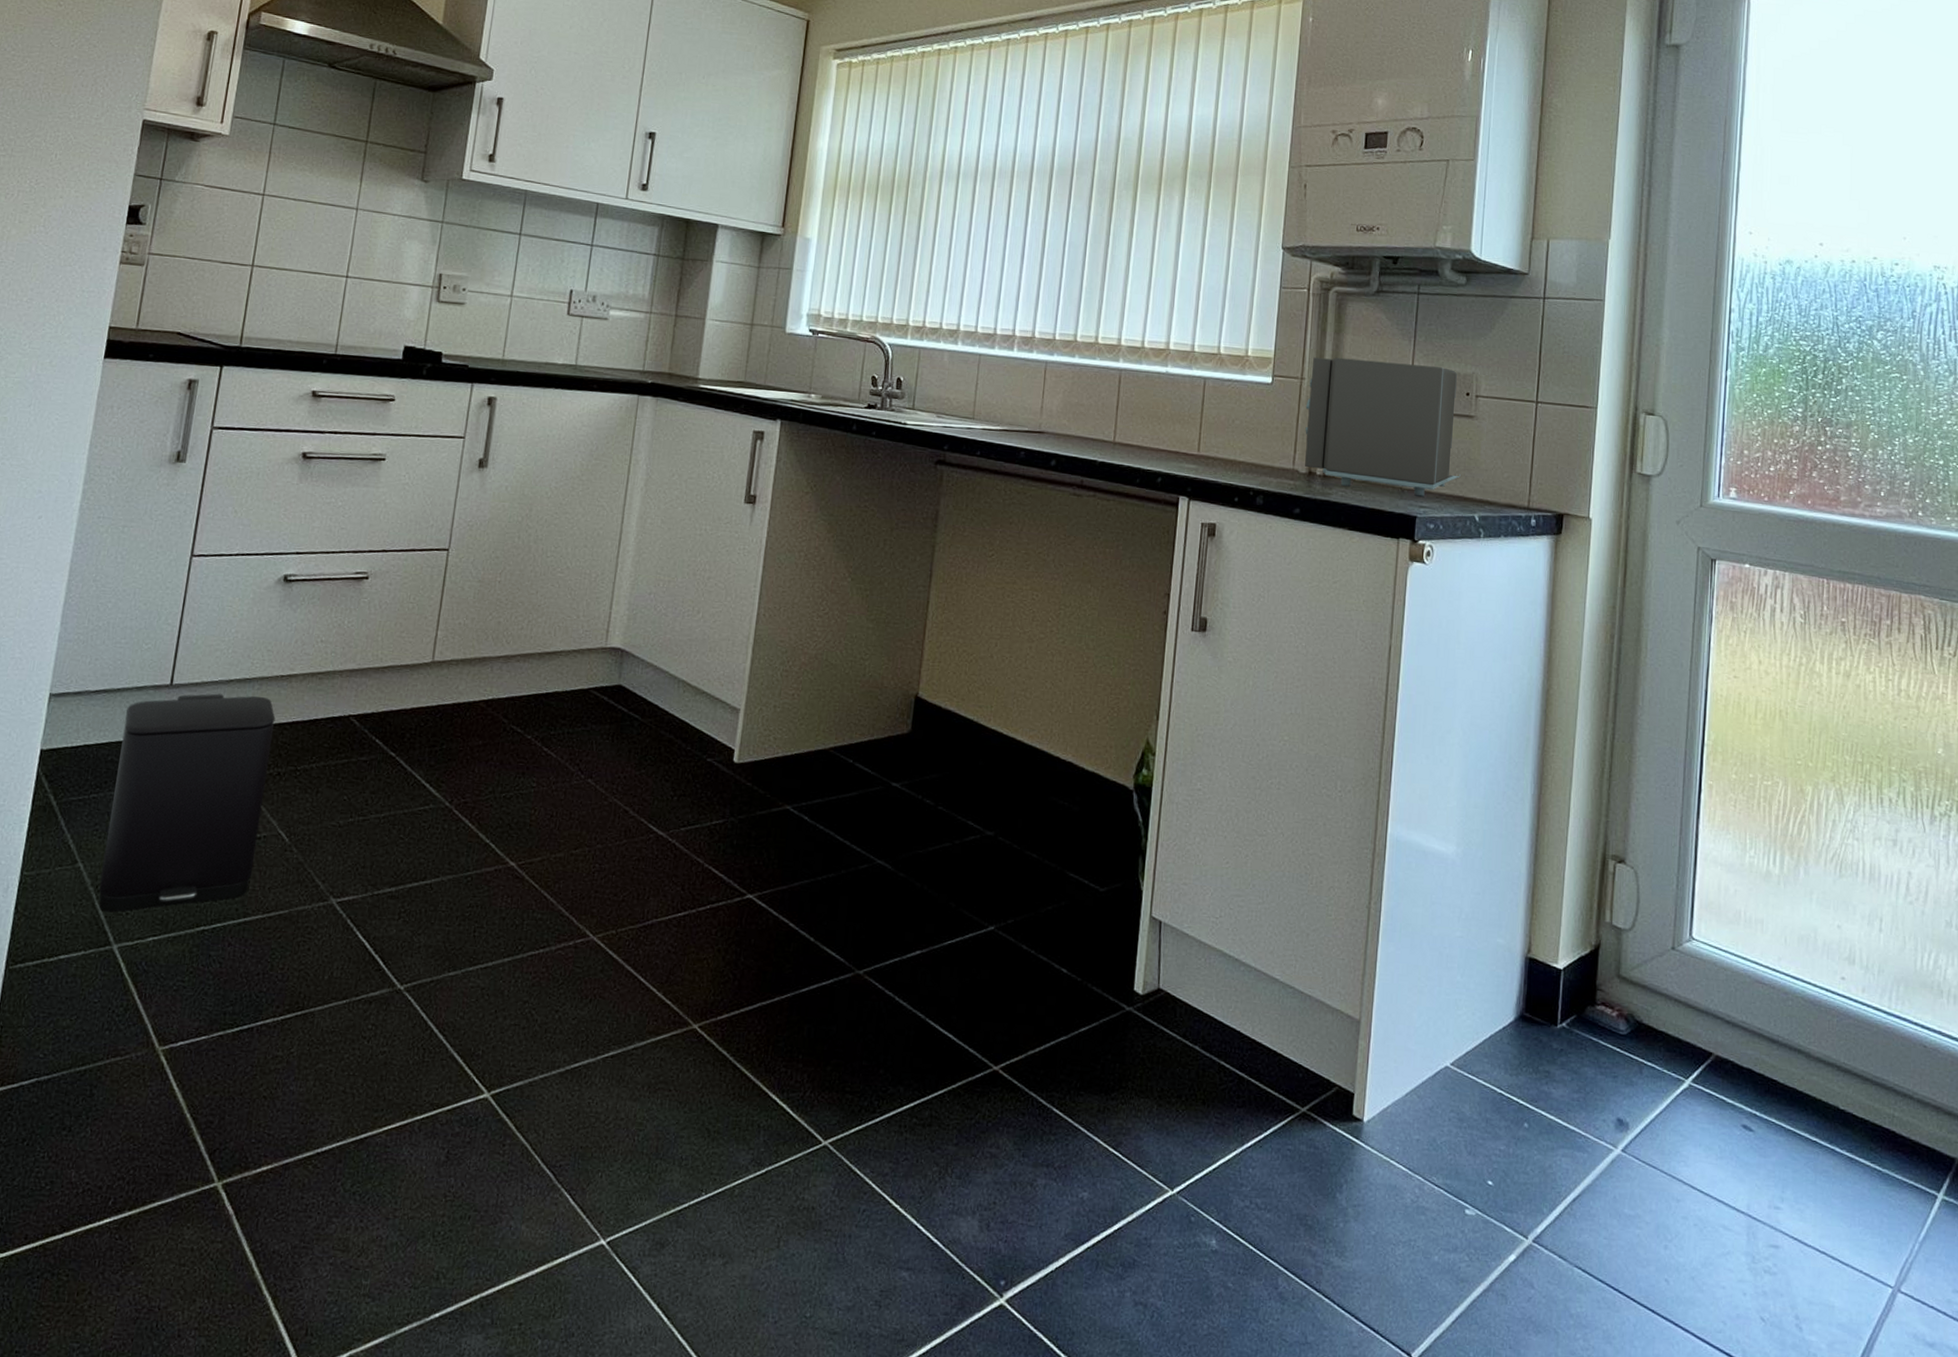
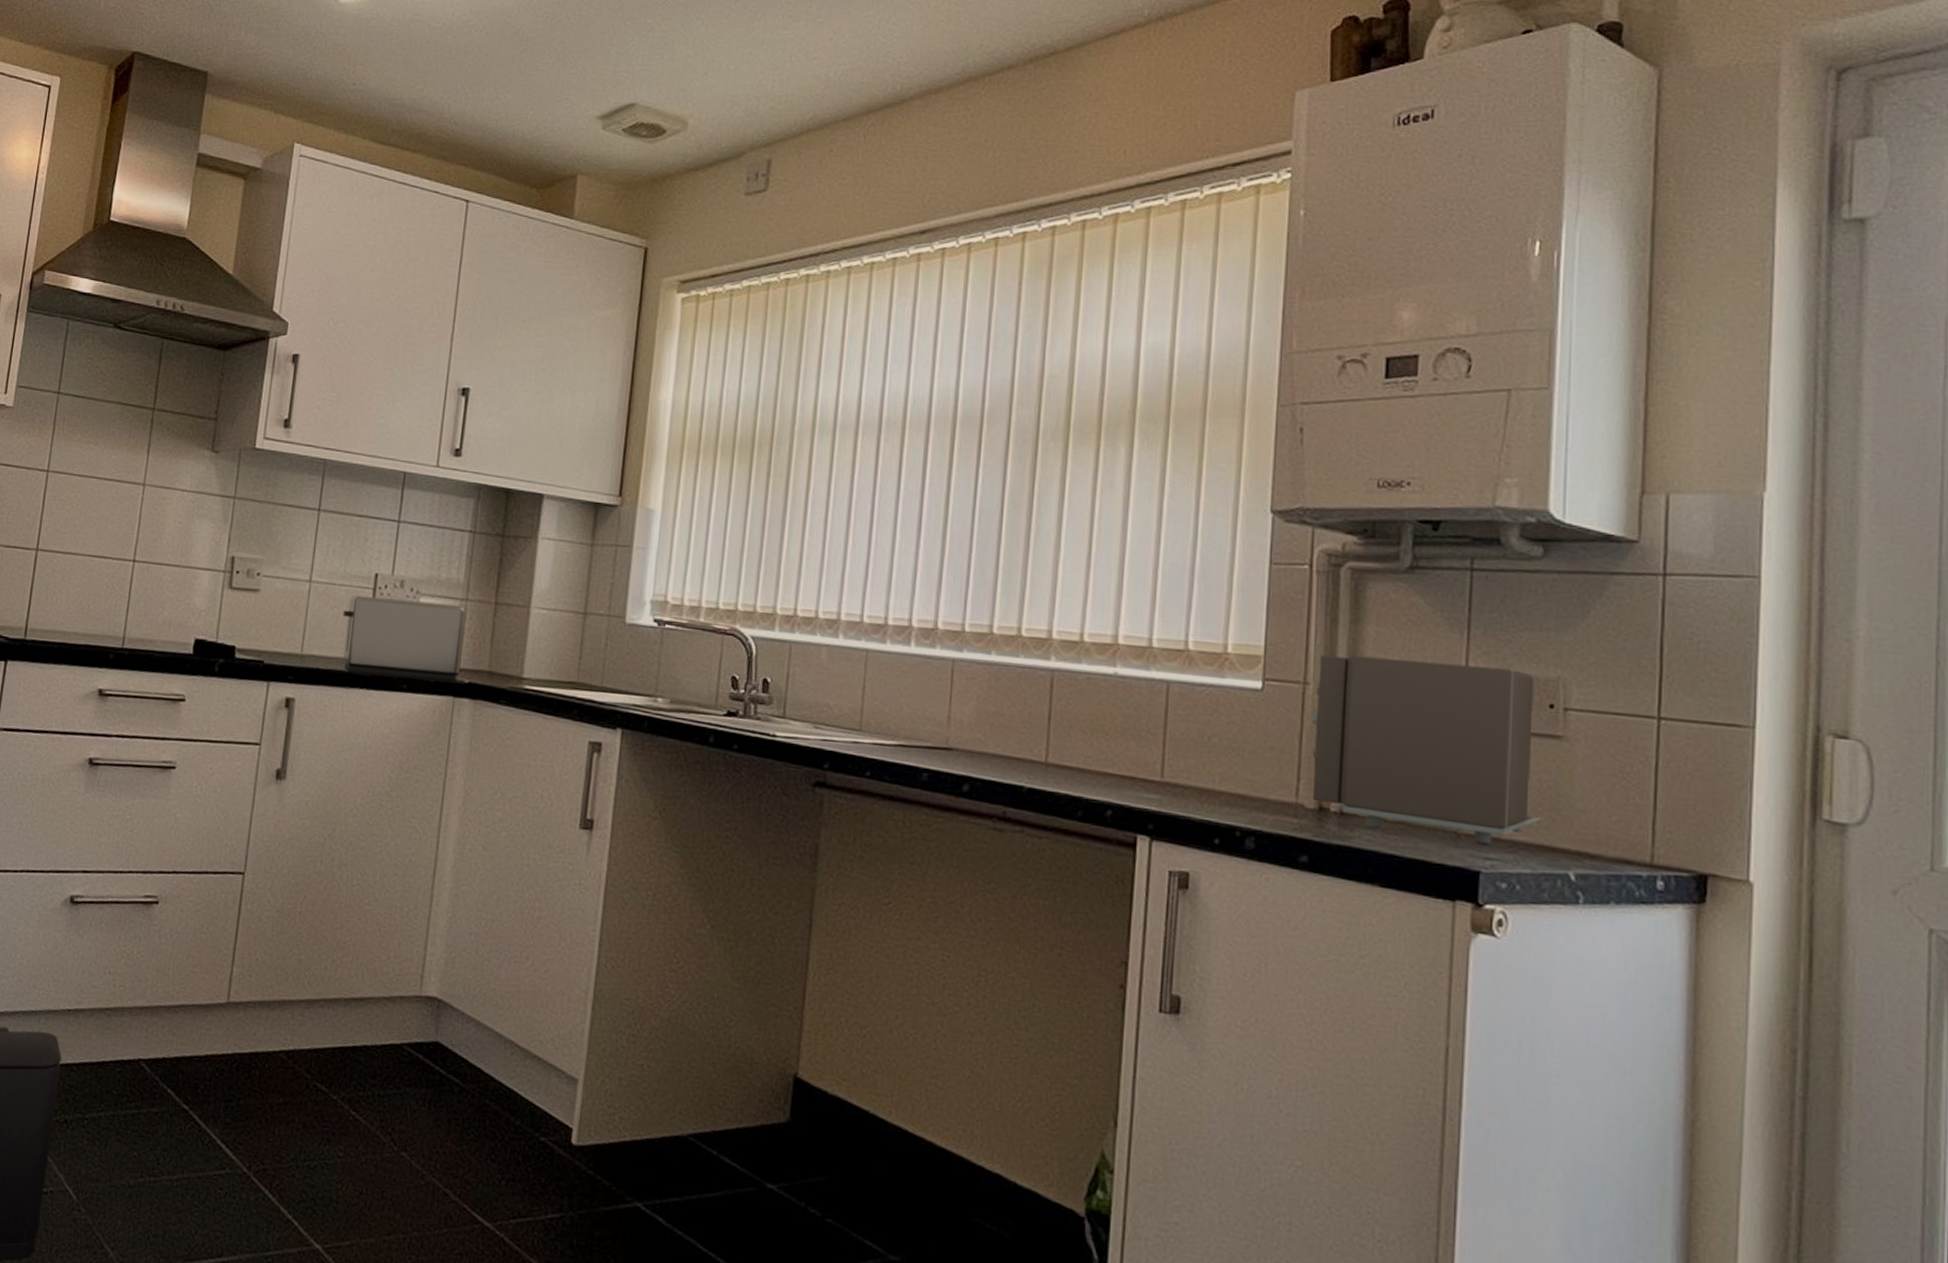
toaster: none [540,308,650,384] -> present [342,595,467,684]

